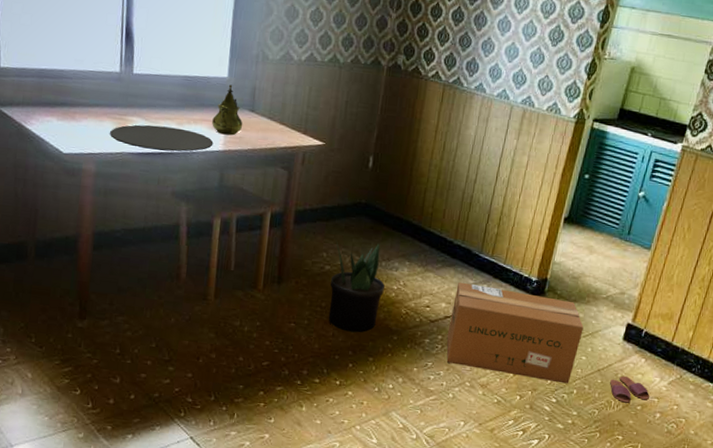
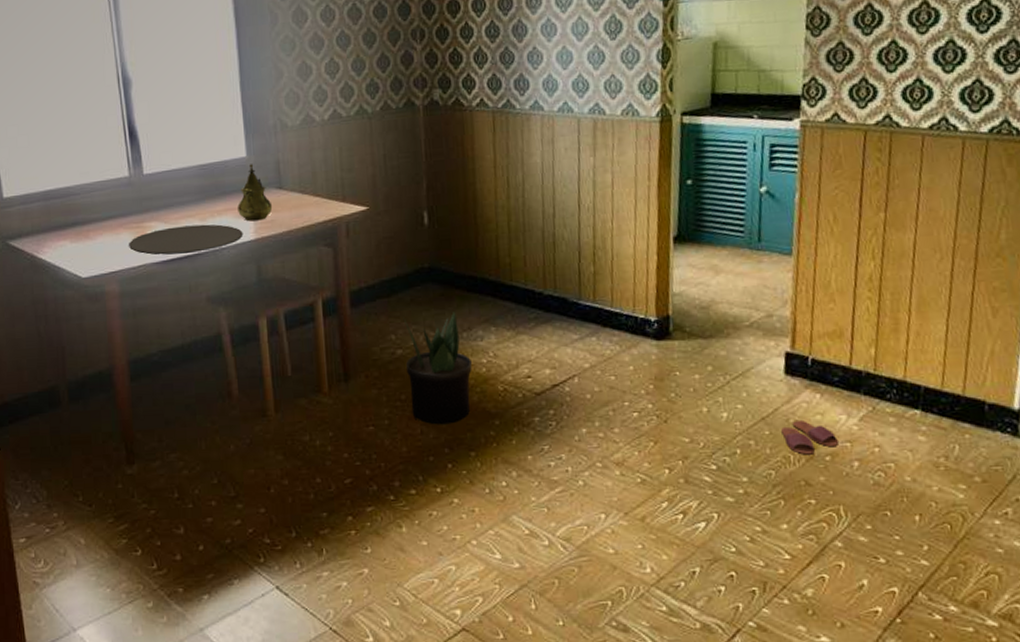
box: present [446,281,584,384] -> none [559,337,731,444]

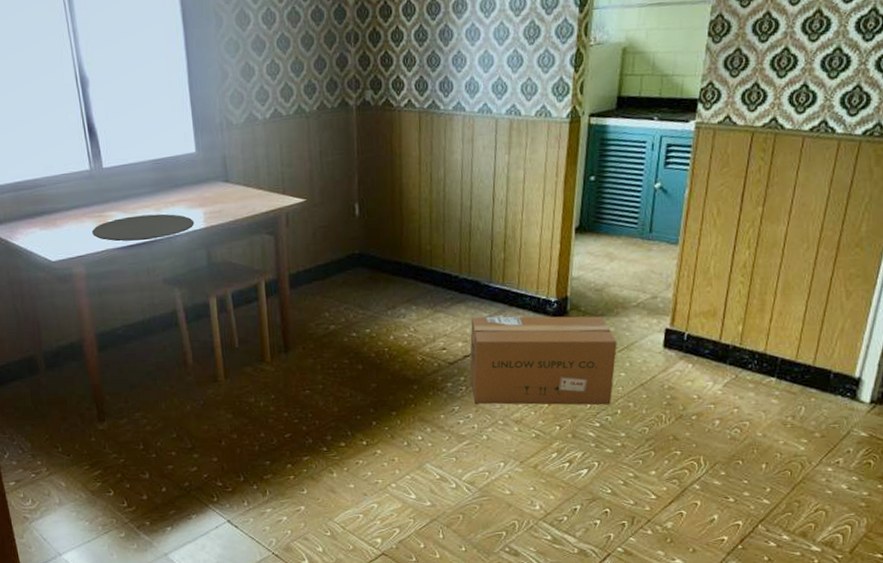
teapot: present [238,164,273,222] -> none [189,159,220,212]
planter: present [403,311,472,425] -> none [336,292,395,389]
box: none [559,337,731,444] -> present [469,316,617,405]
slippers: present [781,421,838,455] -> none [657,386,704,415]

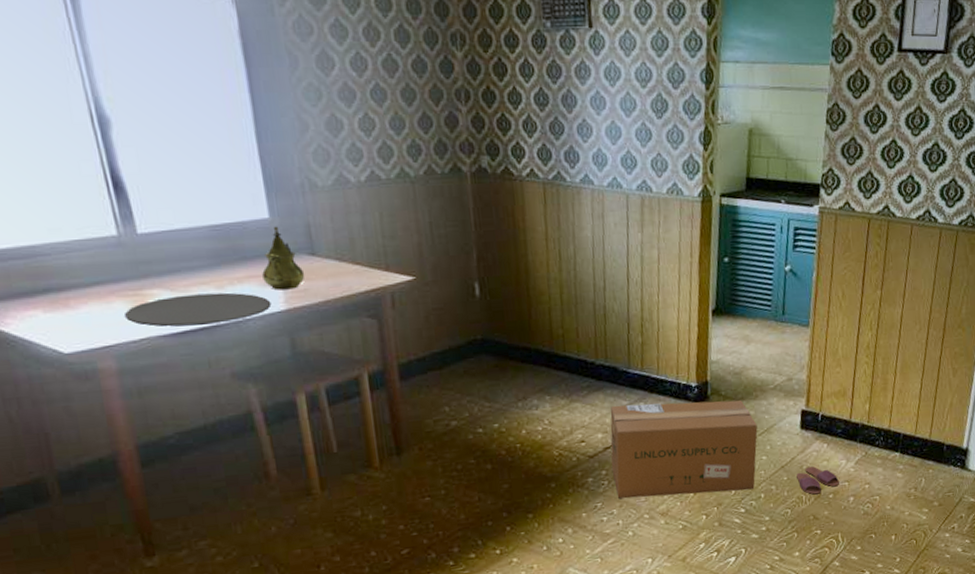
teapot: none [189,159,220,212] -> present [262,226,305,290]
slippers: none [657,386,704,415] -> present [796,466,839,495]

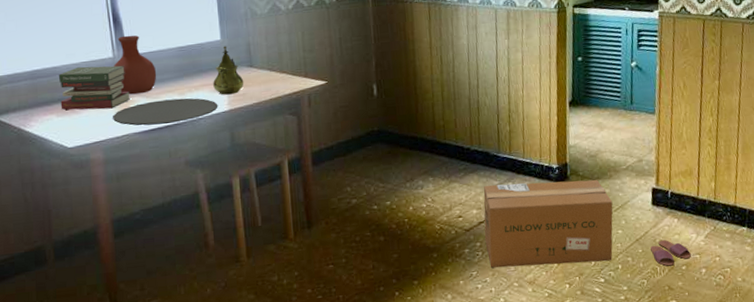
books: none [39,246,148,305] -> present [58,65,130,110]
vase: none [120,206,184,287] -> present [114,35,157,95]

